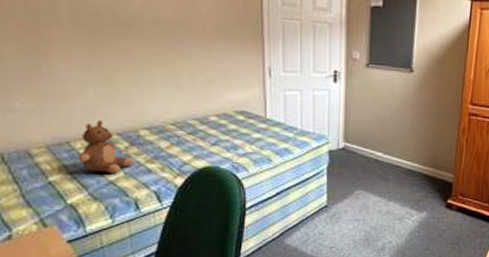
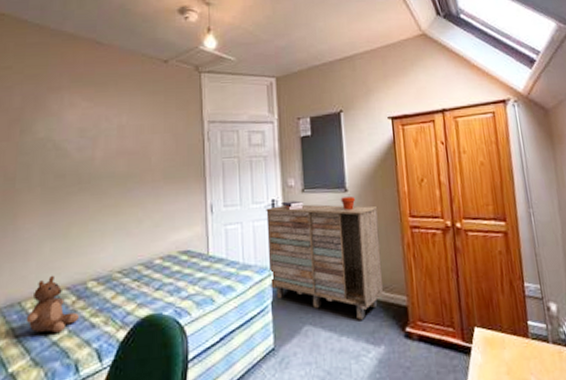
dresser: none [326,74,441,190] -> present [266,196,383,320]

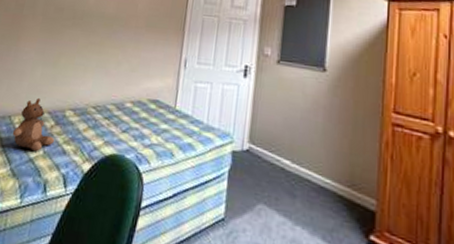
dresser: present [266,196,383,320] -> none [229,69,358,213]

